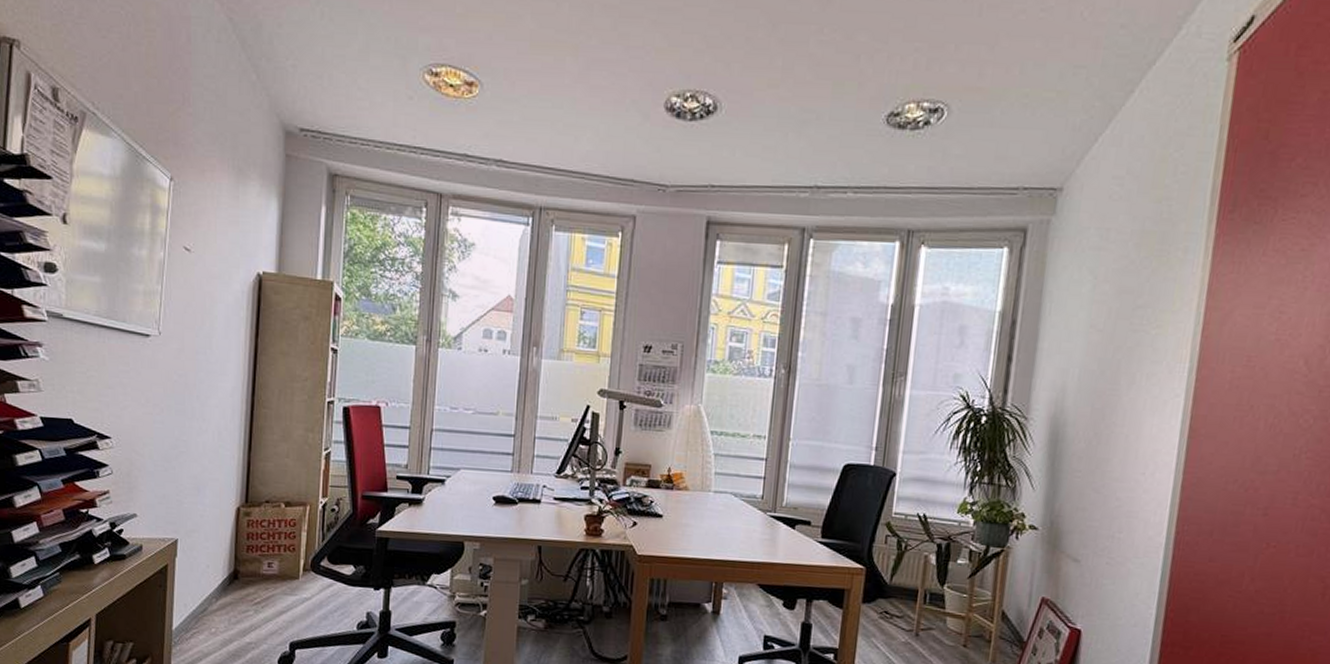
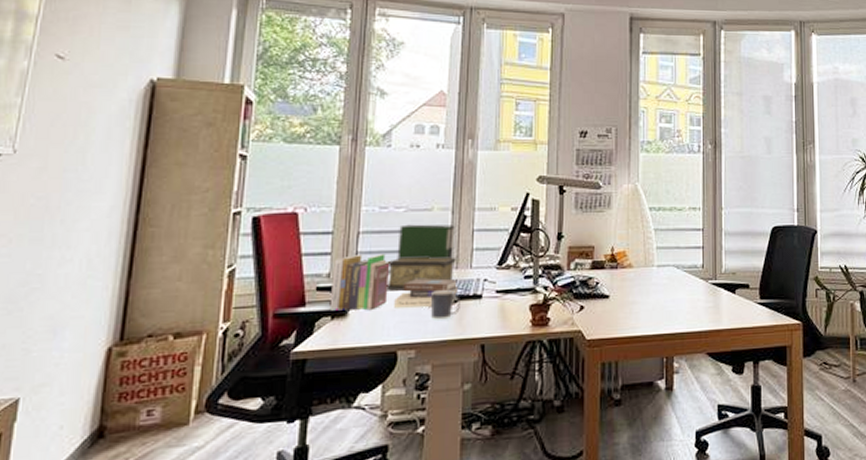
books: none [407,450,459,502] -> present [329,254,390,310]
decorative box: none [456,456,518,488] -> present [386,256,456,291]
books: none [462,478,520,505] -> present [394,278,459,308]
binder: none [465,426,518,464] -> present [397,224,455,260]
mug: none [494,491,521,519] -> present [430,290,460,320]

